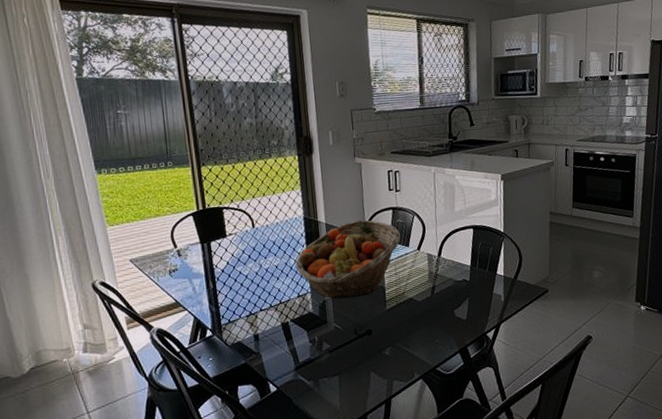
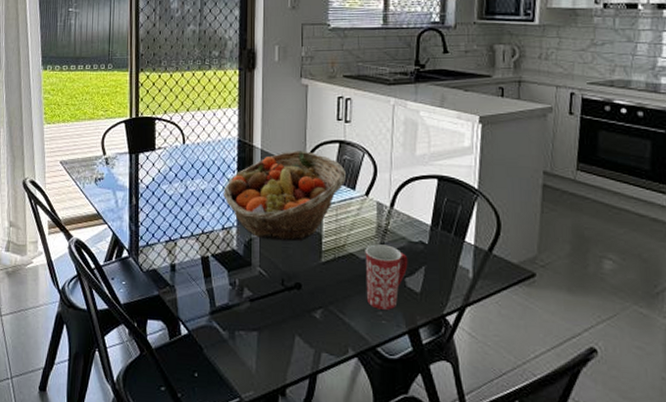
mug: none [421,286,456,338] -> present [365,244,408,310]

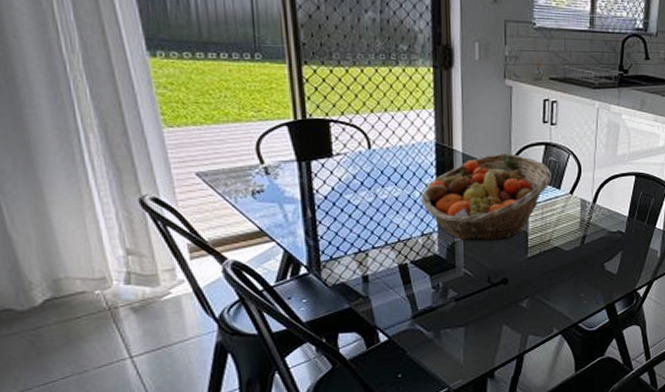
mug: present [365,244,408,310] -> none [569,236,607,292]

